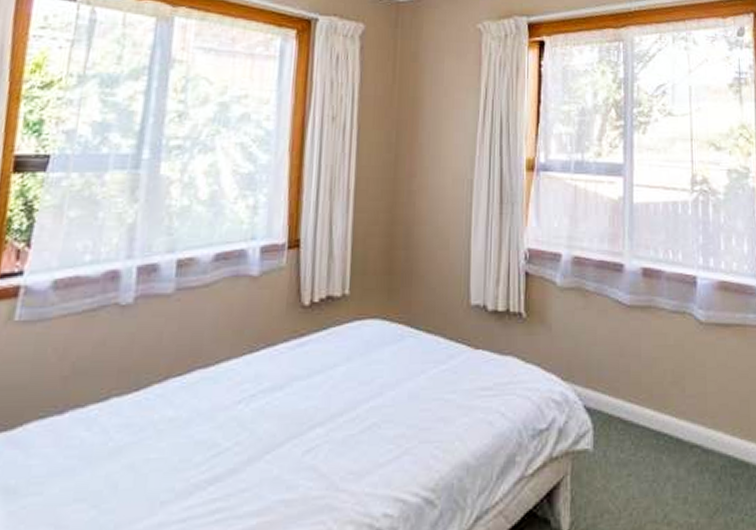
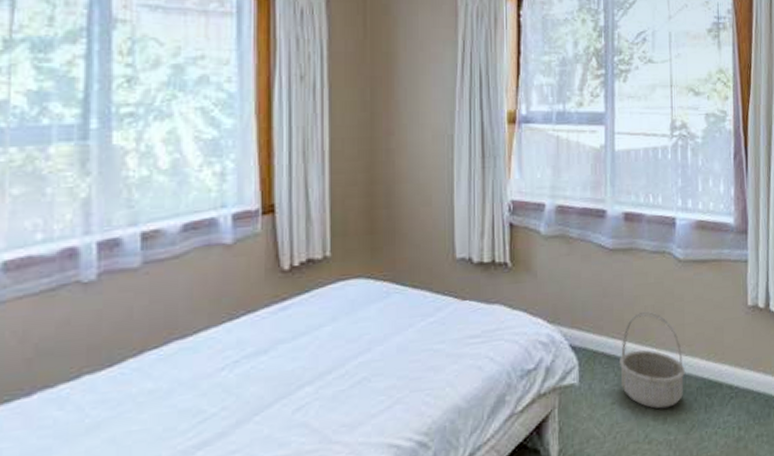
basket: none [635,375,708,487] -> present [618,311,685,409]

